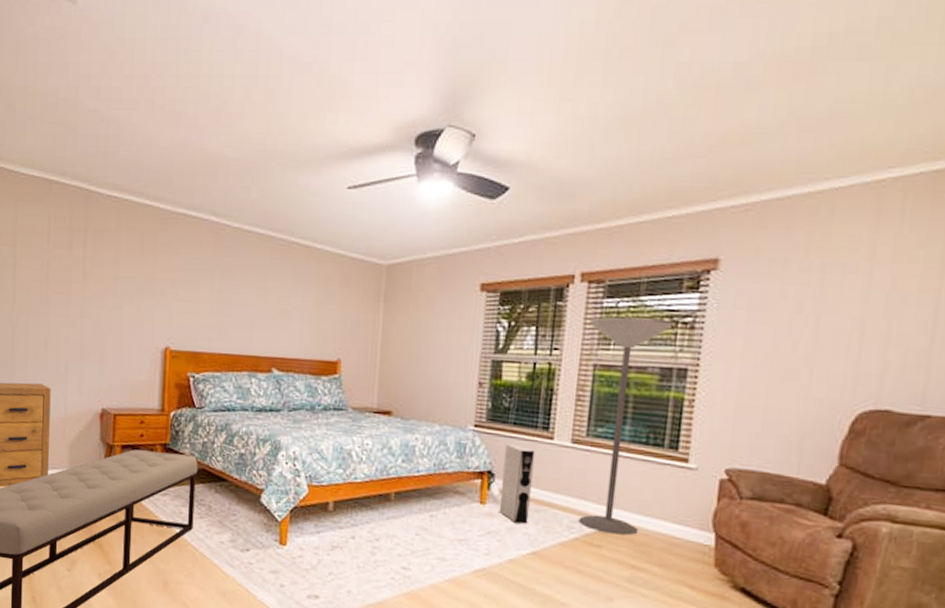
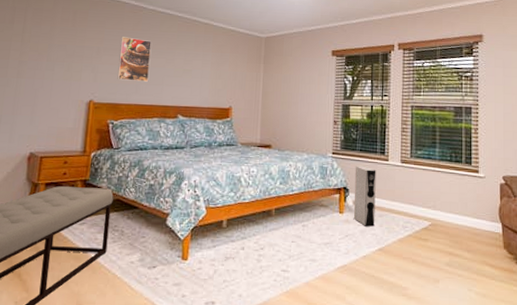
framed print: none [197,265,237,325] -> present [117,37,151,82]
floor lamp: present [577,316,673,536] -> none [406,73,459,230]

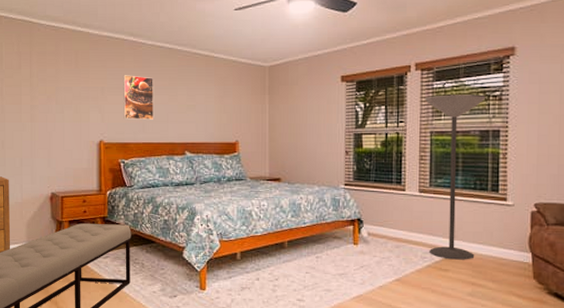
speaker: present [353,166,376,227] -> none [368,197,392,258]
floor lamp: none [406,73,459,230] -> present [424,94,486,260]

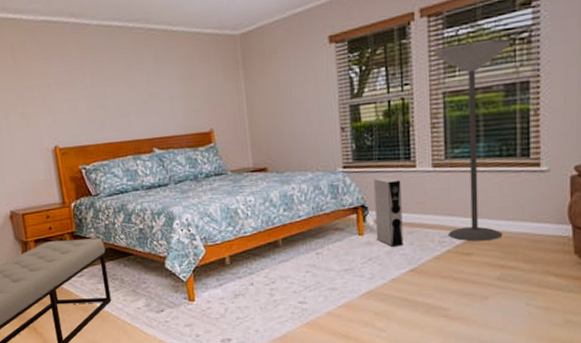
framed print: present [123,75,154,120] -> none [70,64,113,119]
speaker: none [368,197,392,258] -> present [373,177,404,247]

